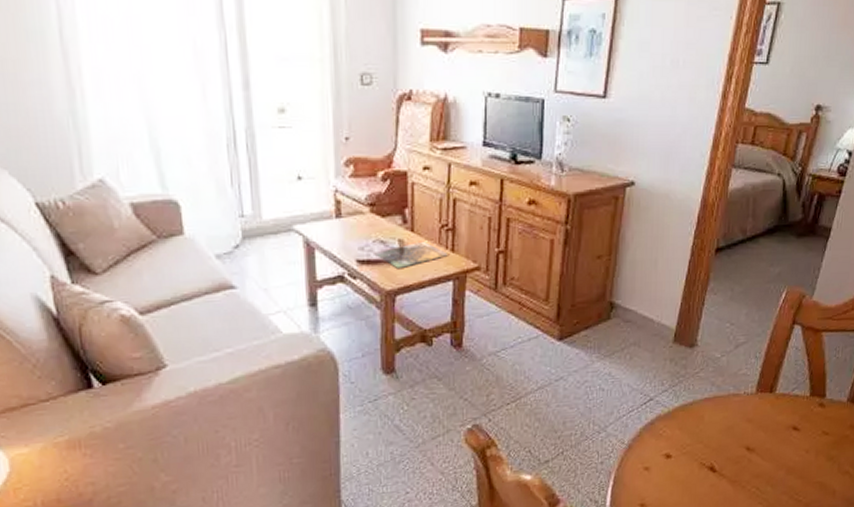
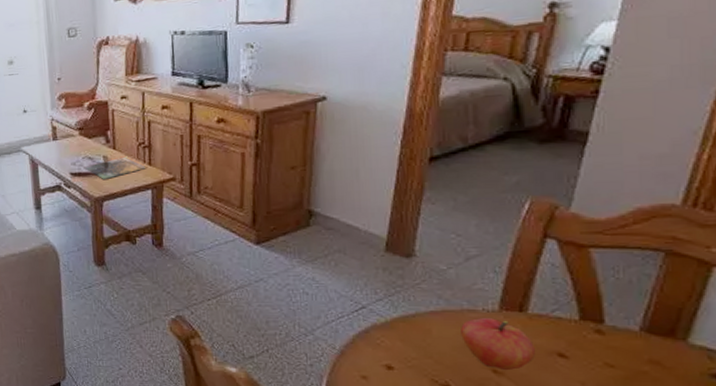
fruit: none [726,400,778,447] -> present [461,318,535,370]

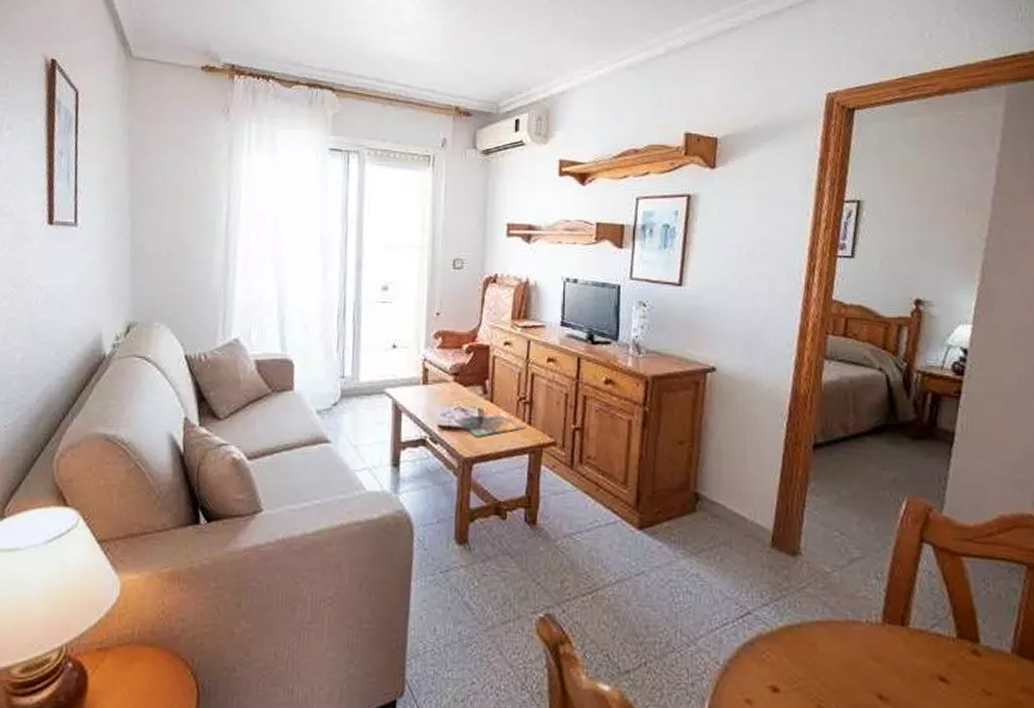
fruit: present [461,318,535,370] -> none [846,631,918,696]

